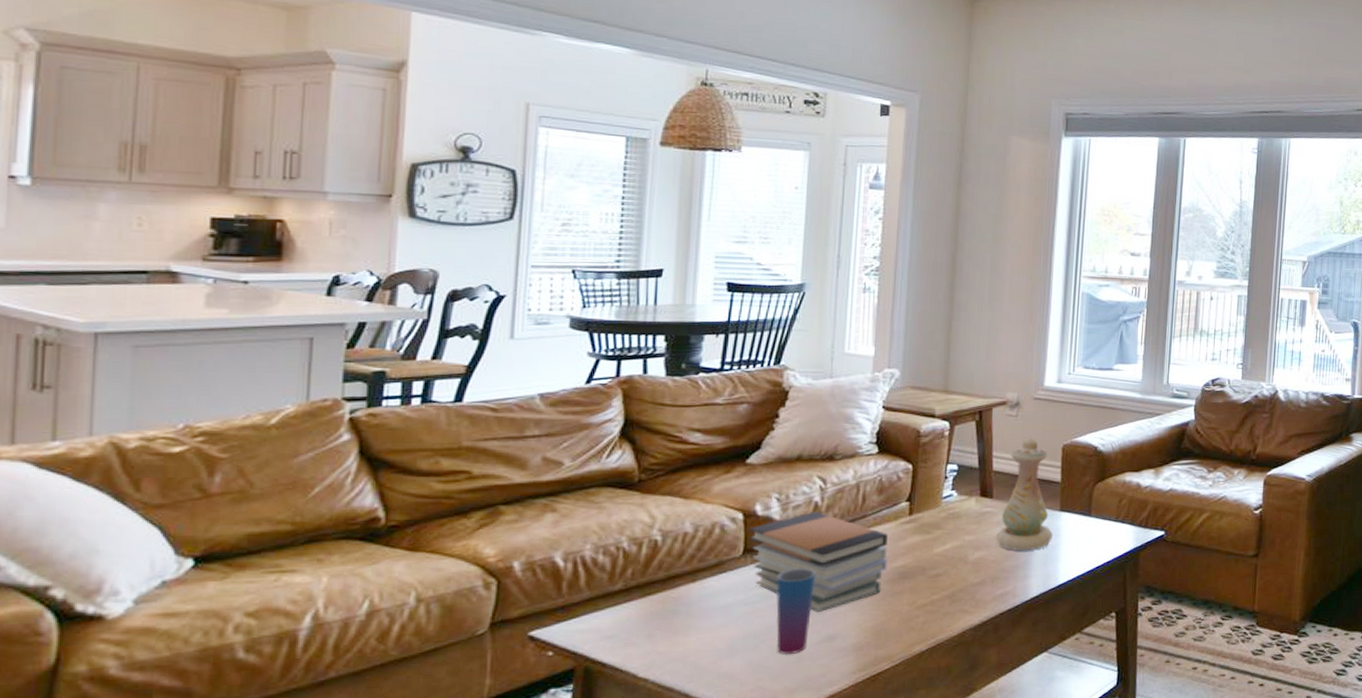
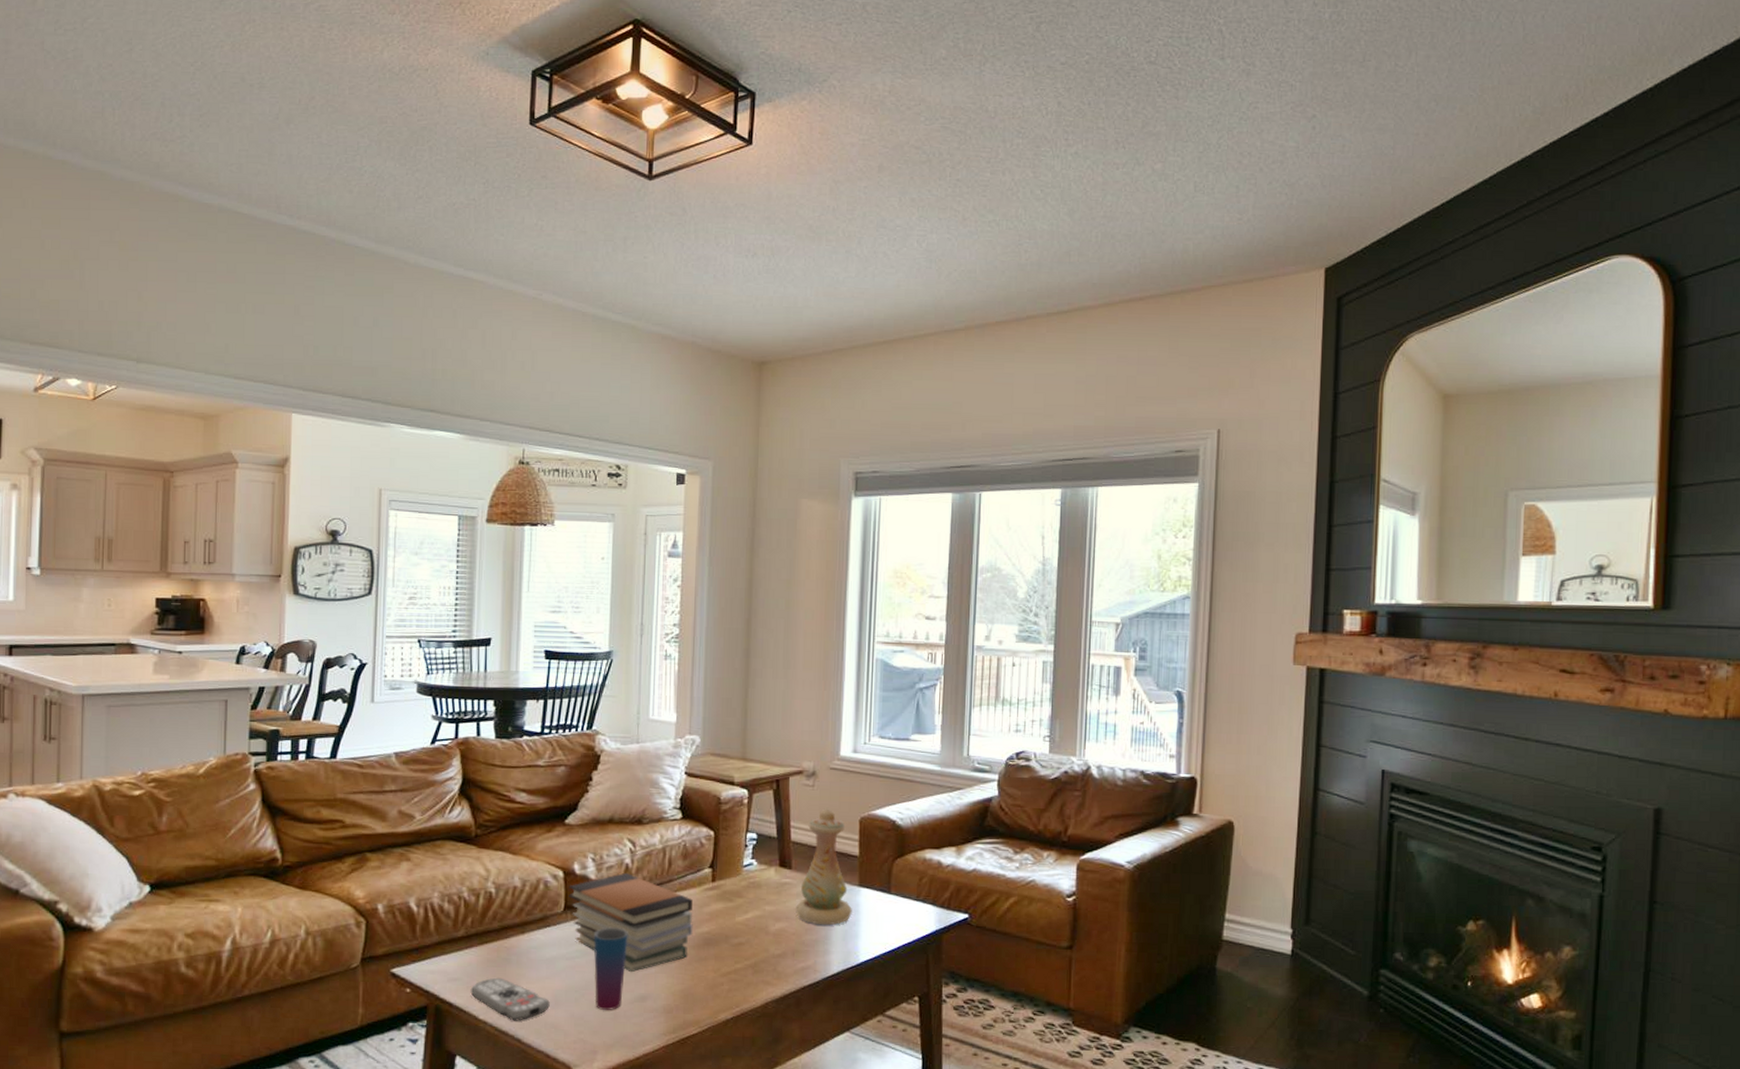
remote control: none [628,630,724,675] -> present [470,977,550,1021]

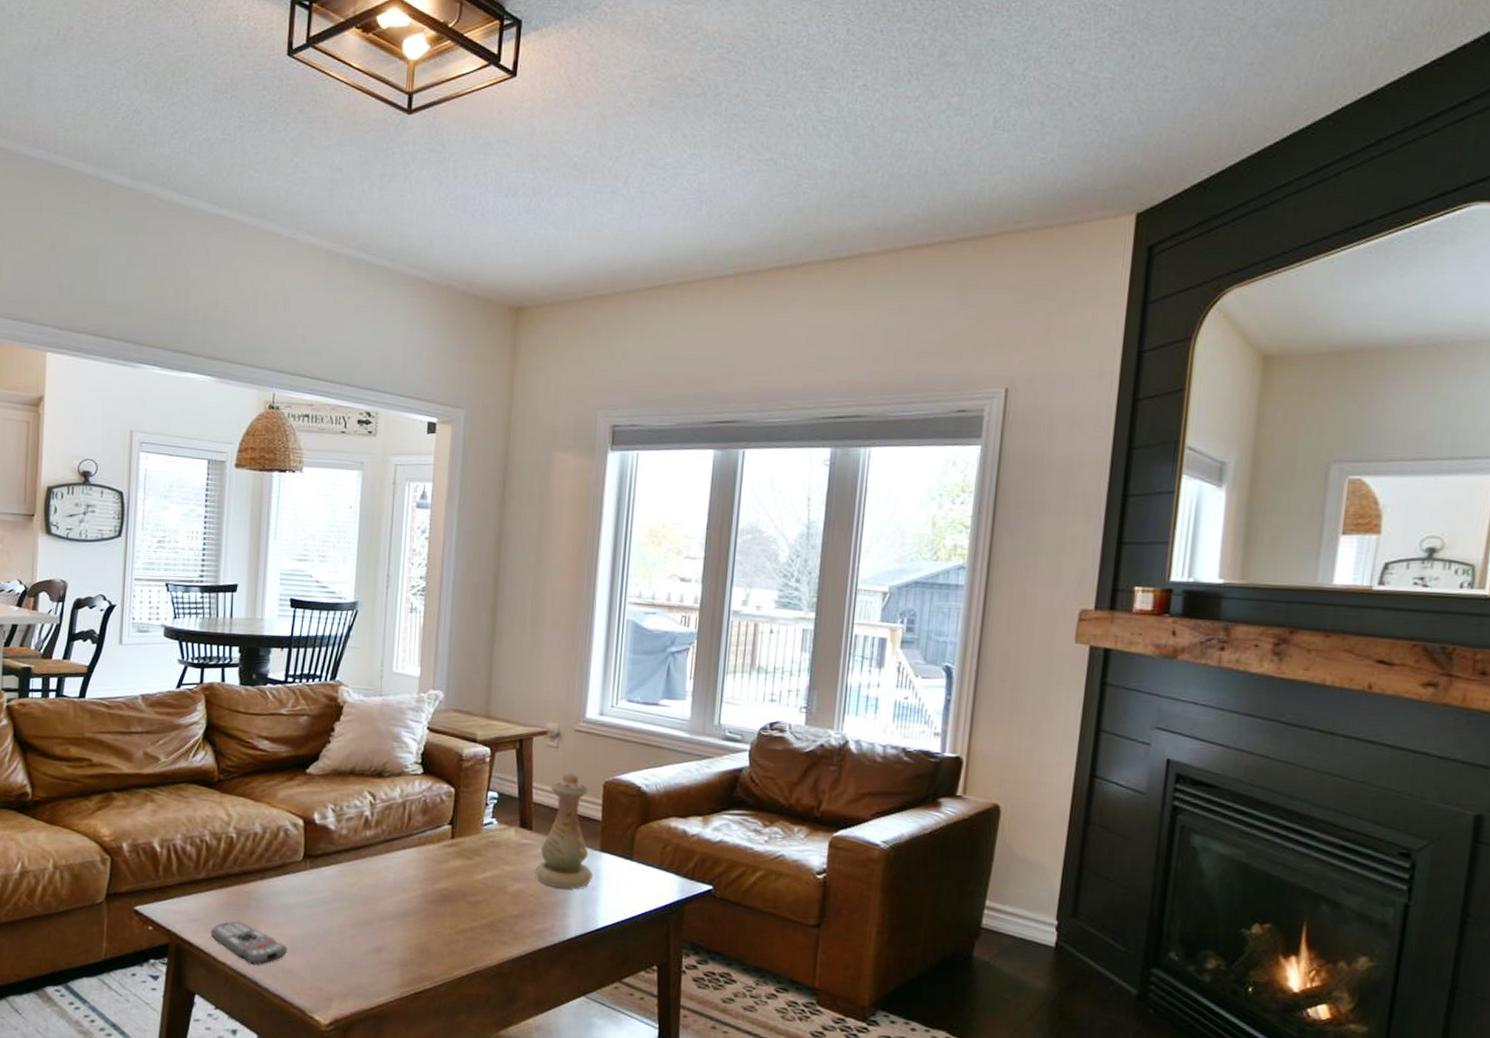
book stack: present [569,872,693,972] -> none [308,824,431,923]
cup: present [593,927,628,1010] -> none [331,878,366,960]

